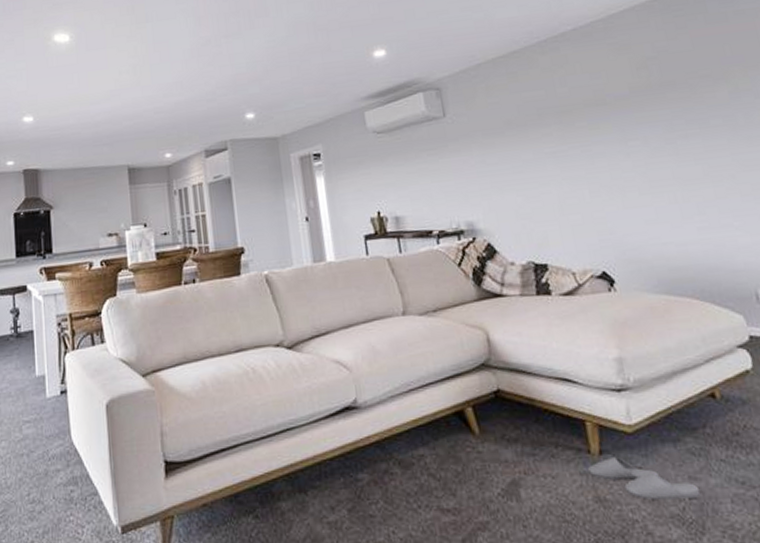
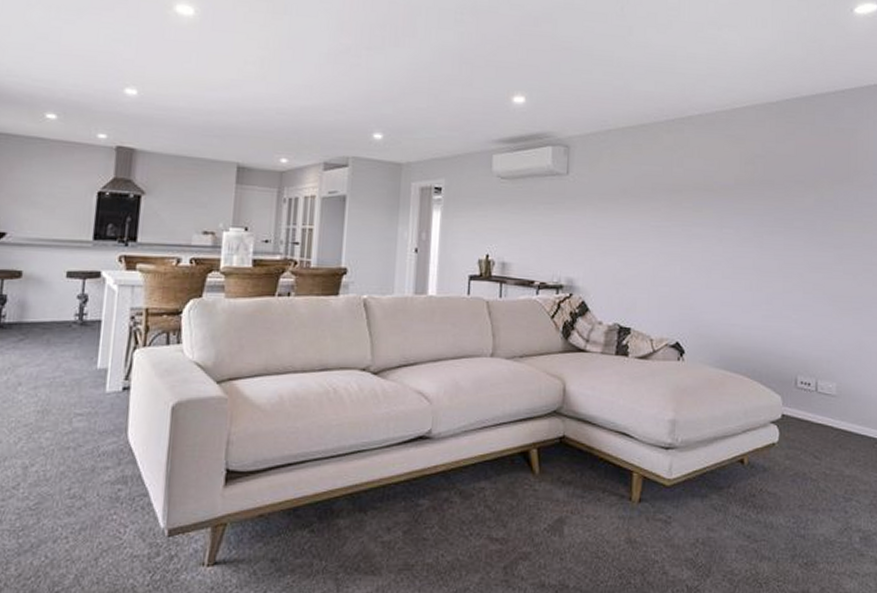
slippers: present [588,456,701,501] -> none [626,505,714,546]

